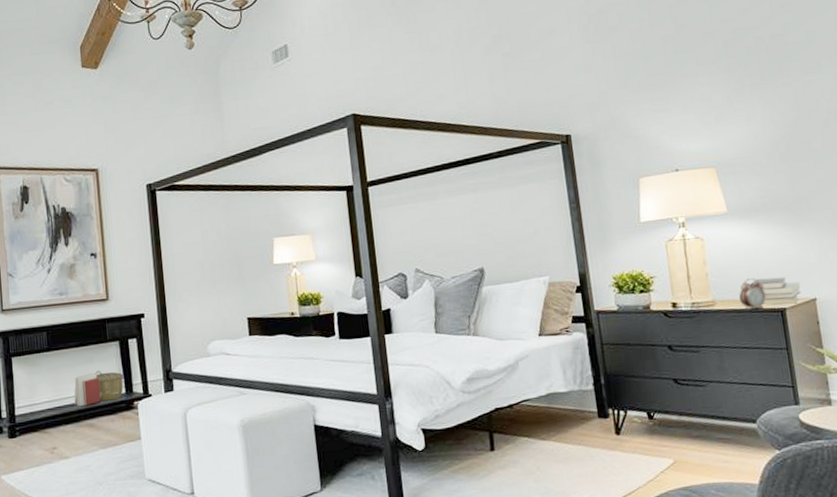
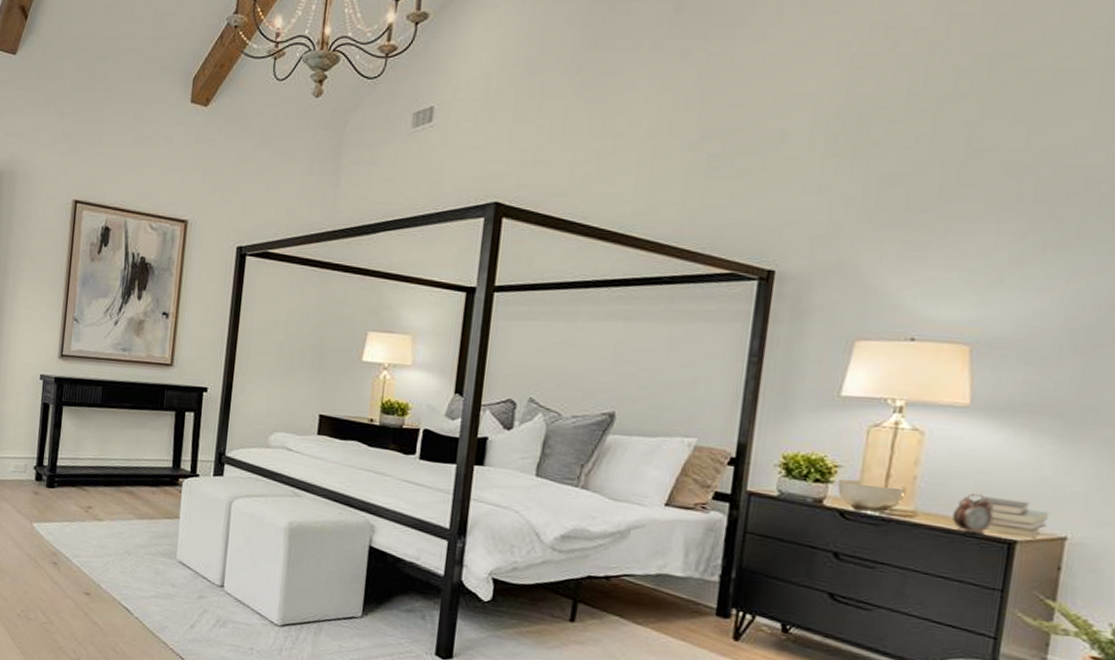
books: present [74,373,102,407] -> none [118,439,148,473]
basket: present [95,370,124,402] -> none [144,437,174,473]
bowl: none [656,283,704,308] -> present [837,479,907,513]

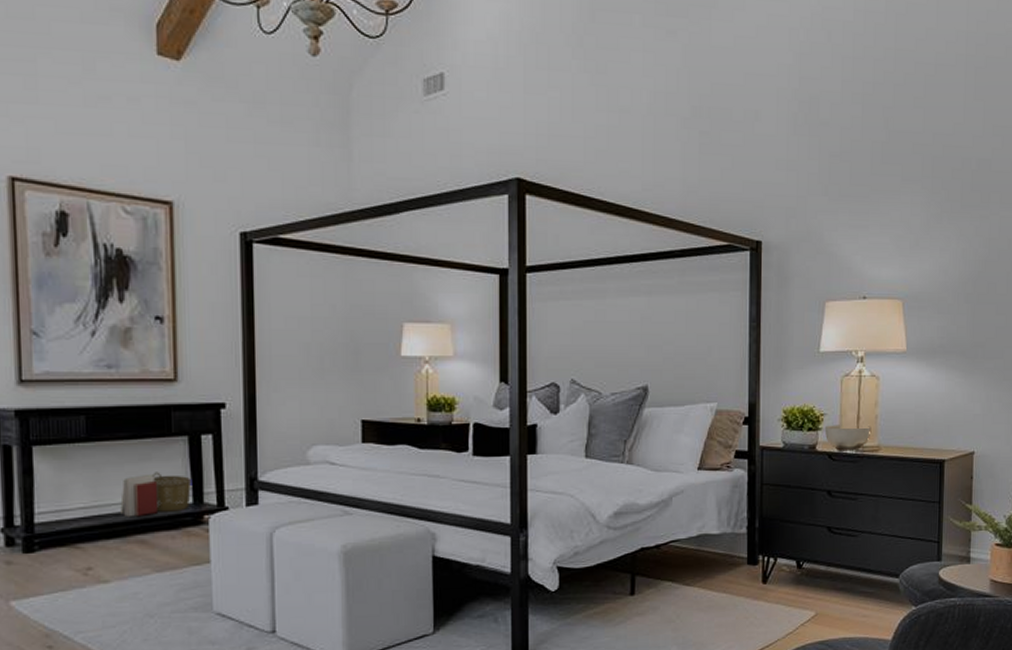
books: none [118,439,148,473] -> present [120,475,159,518]
basket: none [144,437,174,473] -> present [153,472,192,514]
alarm clock: present [952,494,995,536] -> none [904,425,930,459]
books: present [975,497,1050,539] -> none [916,426,963,456]

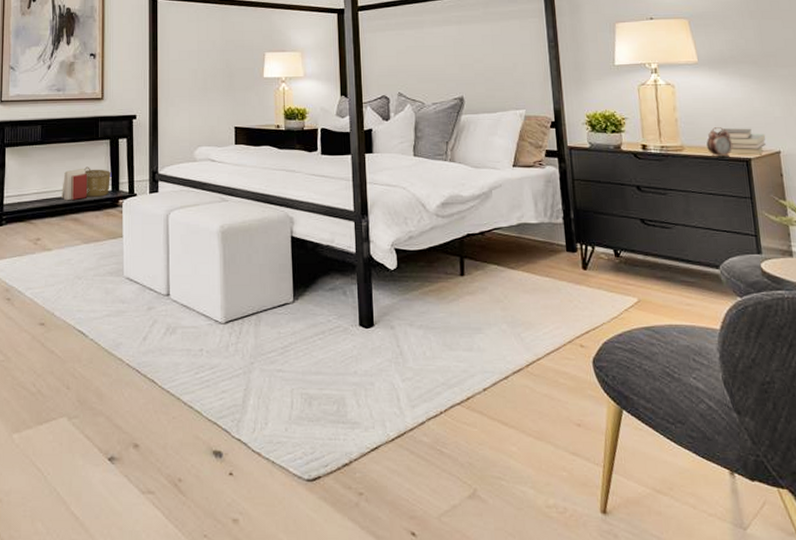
bowl: present [824,425,872,451] -> none [627,127,673,151]
alarm clock: none [904,425,930,459] -> present [706,127,733,158]
books: none [916,426,963,456] -> present [718,128,766,155]

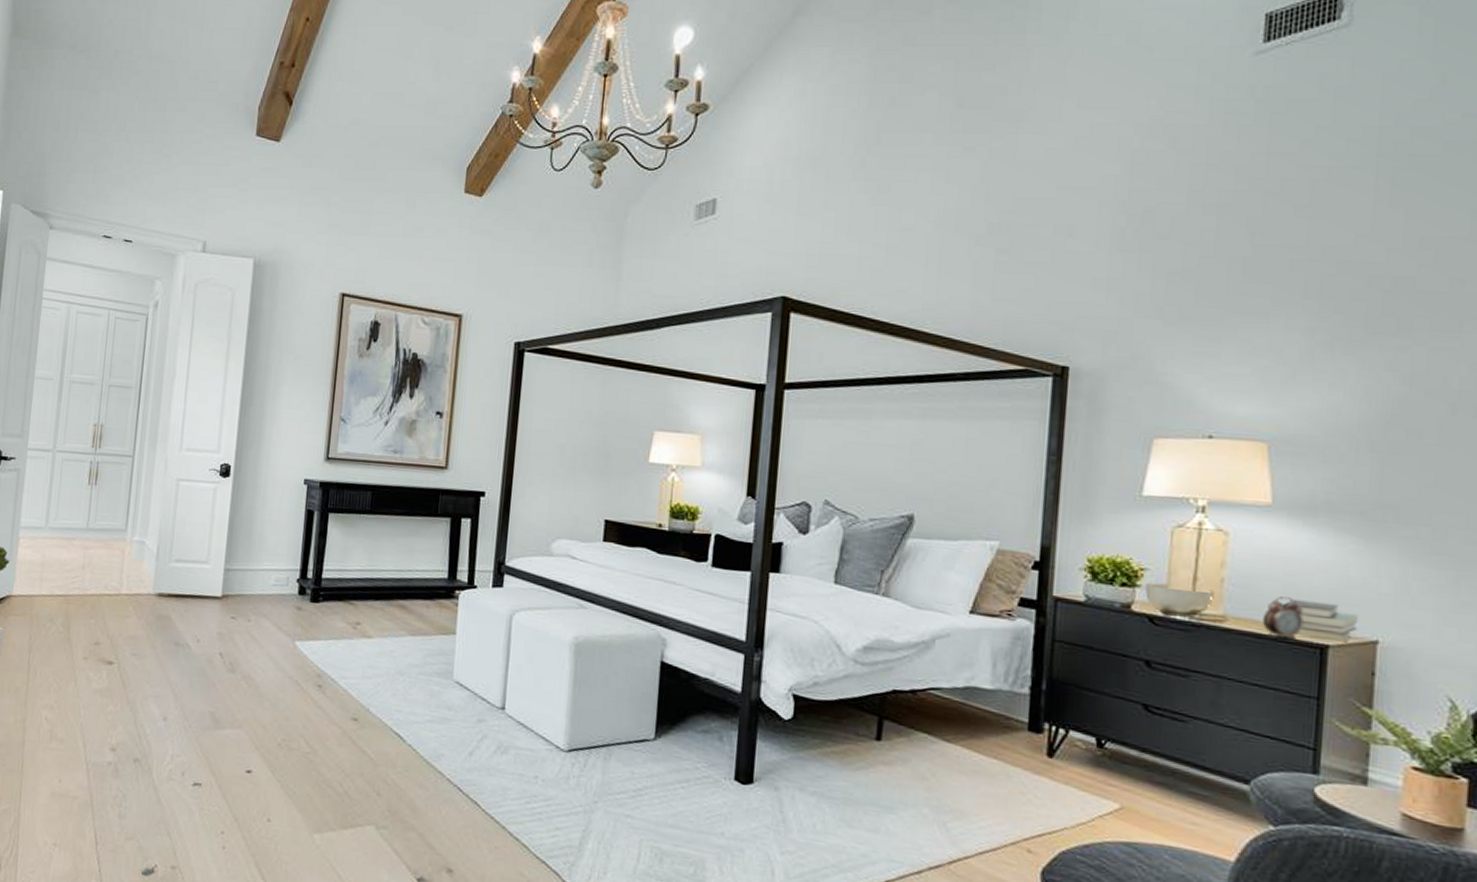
books: present [62,169,88,201] -> none [388,548,421,586]
basket: present [84,166,112,198] -> none [417,546,450,585]
bowl: none [627,127,673,151] -> present [1144,582,1215,618]

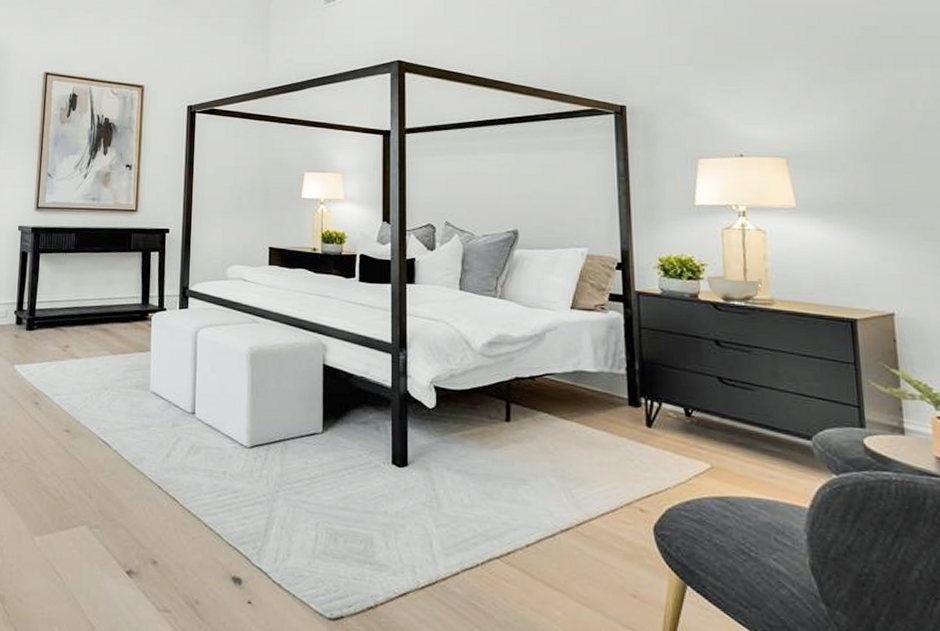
alarm clock: present [1263,596,1305,641] -> none [802,281,836,317]
books: present [1284,600,1360,643] -> none [817,283,877,316]

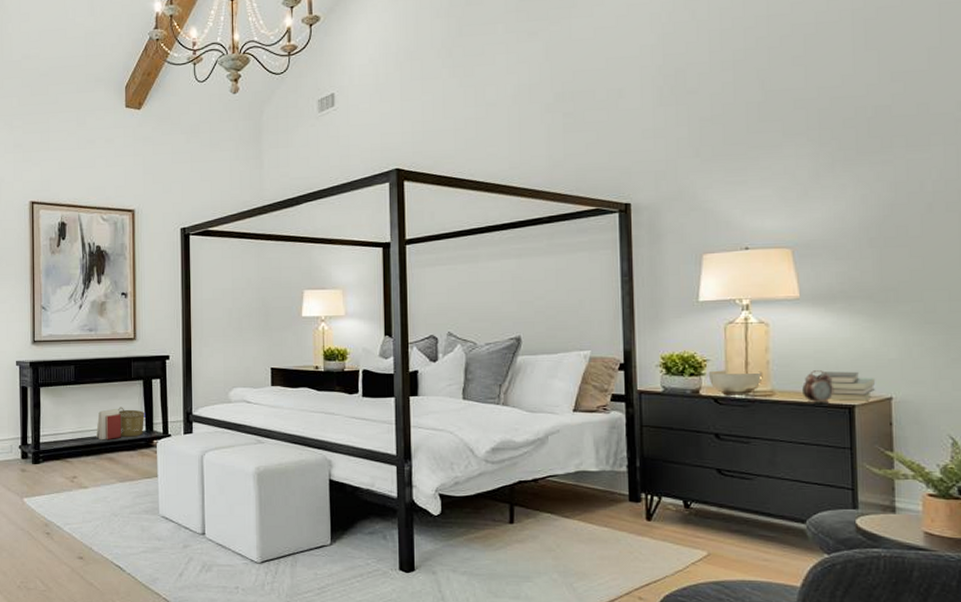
books: none [92,279,119,311] -> present [96,409,122,441]
basket: none [115,277,142,310] -> present [118,407,146,438]
alarm clock: none [802,281,836,317] -> present [802,370,835,405]
books: none [817,283,877,316] -> present [817,371,876,402]

